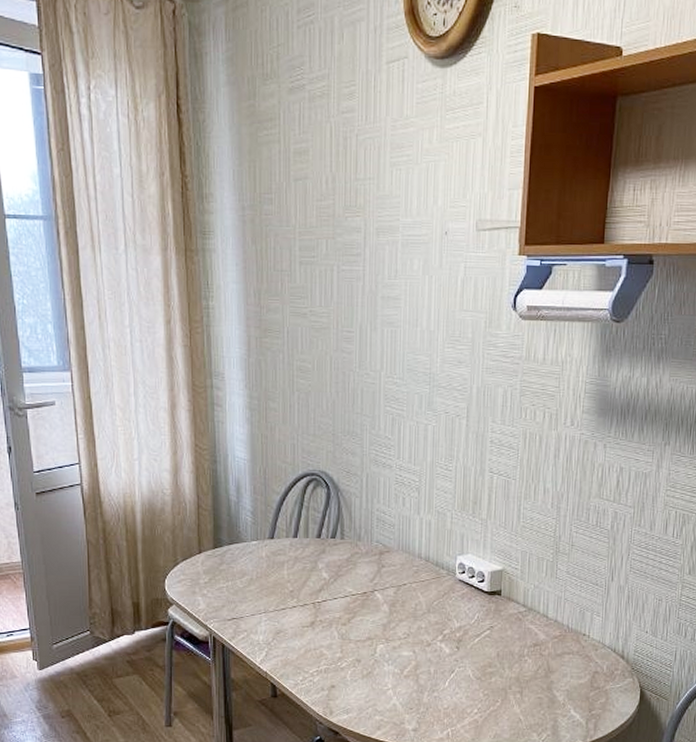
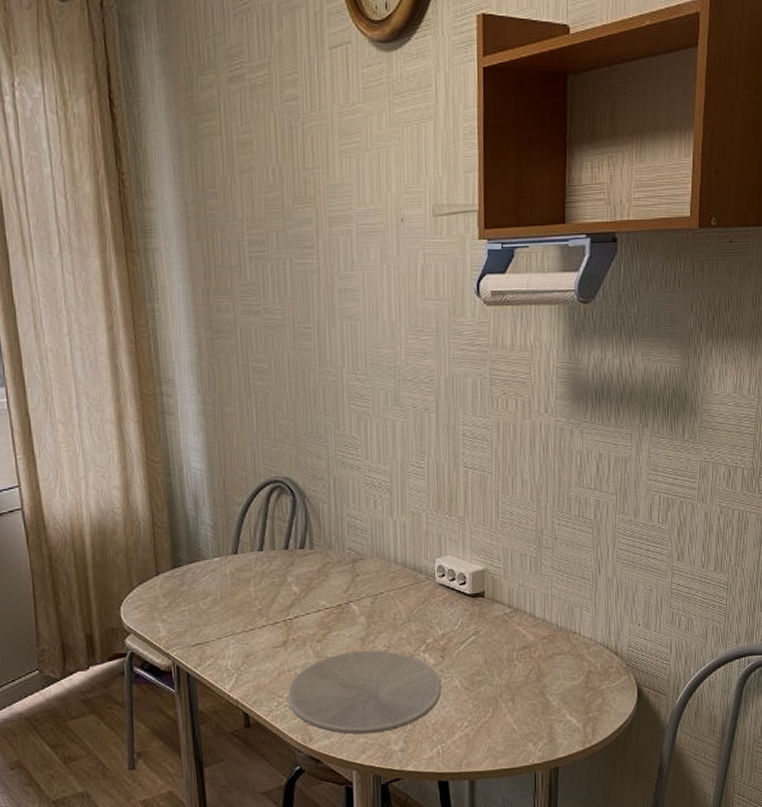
plate: none [312,636,455,713] -> present [287,650,442,735]

